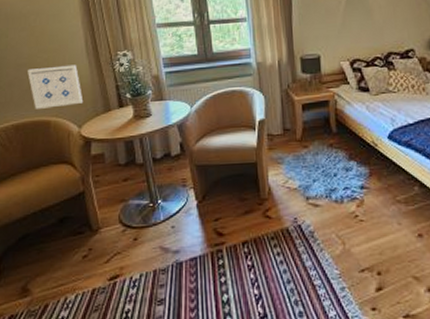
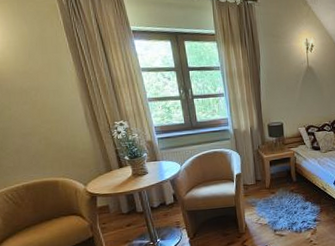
wall art: present [28,64,84,109] -> none [33,133,87,172]

